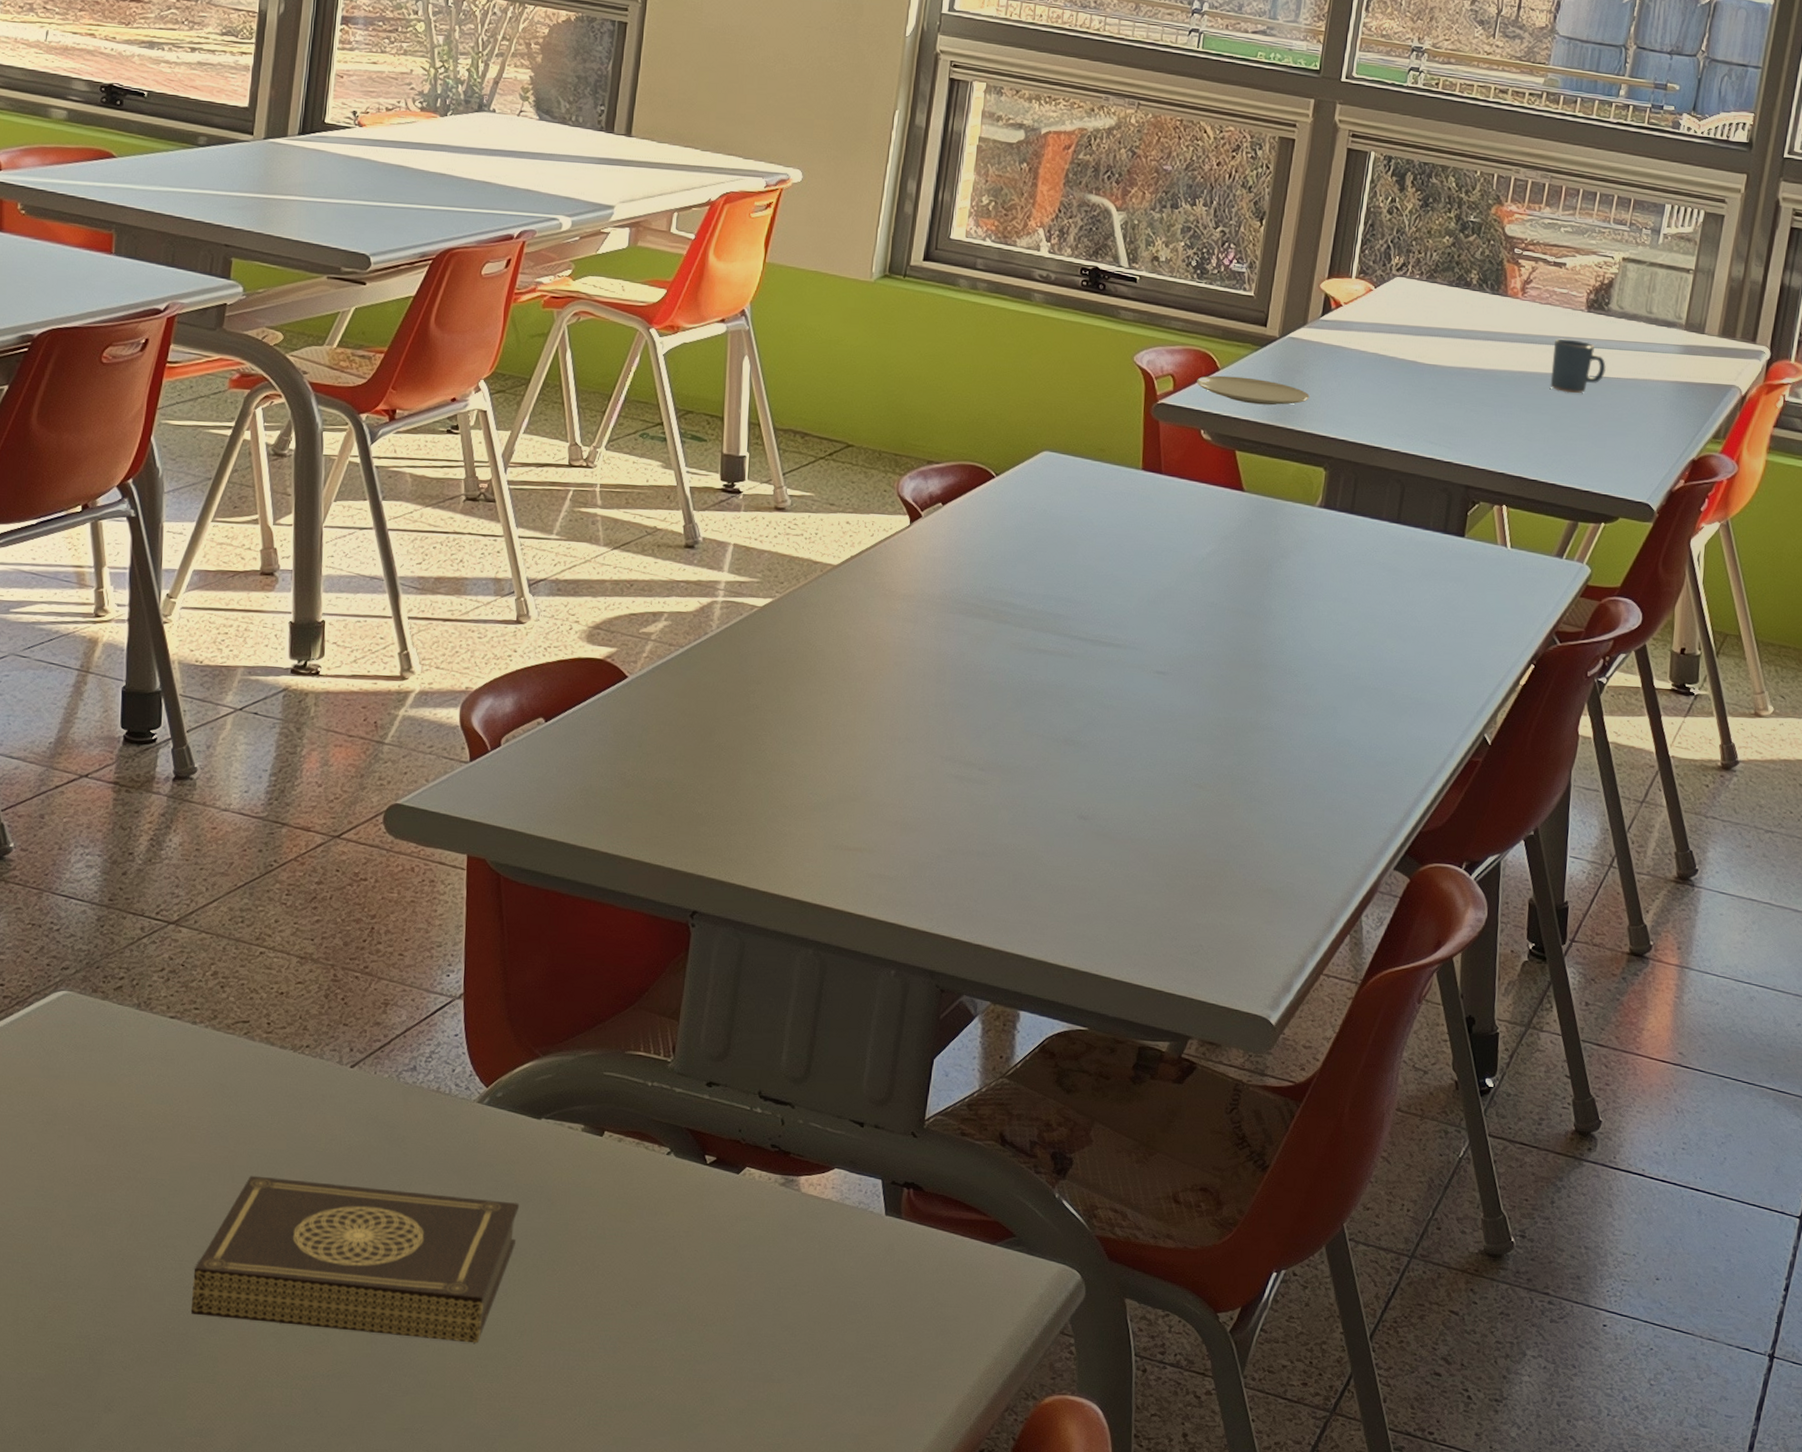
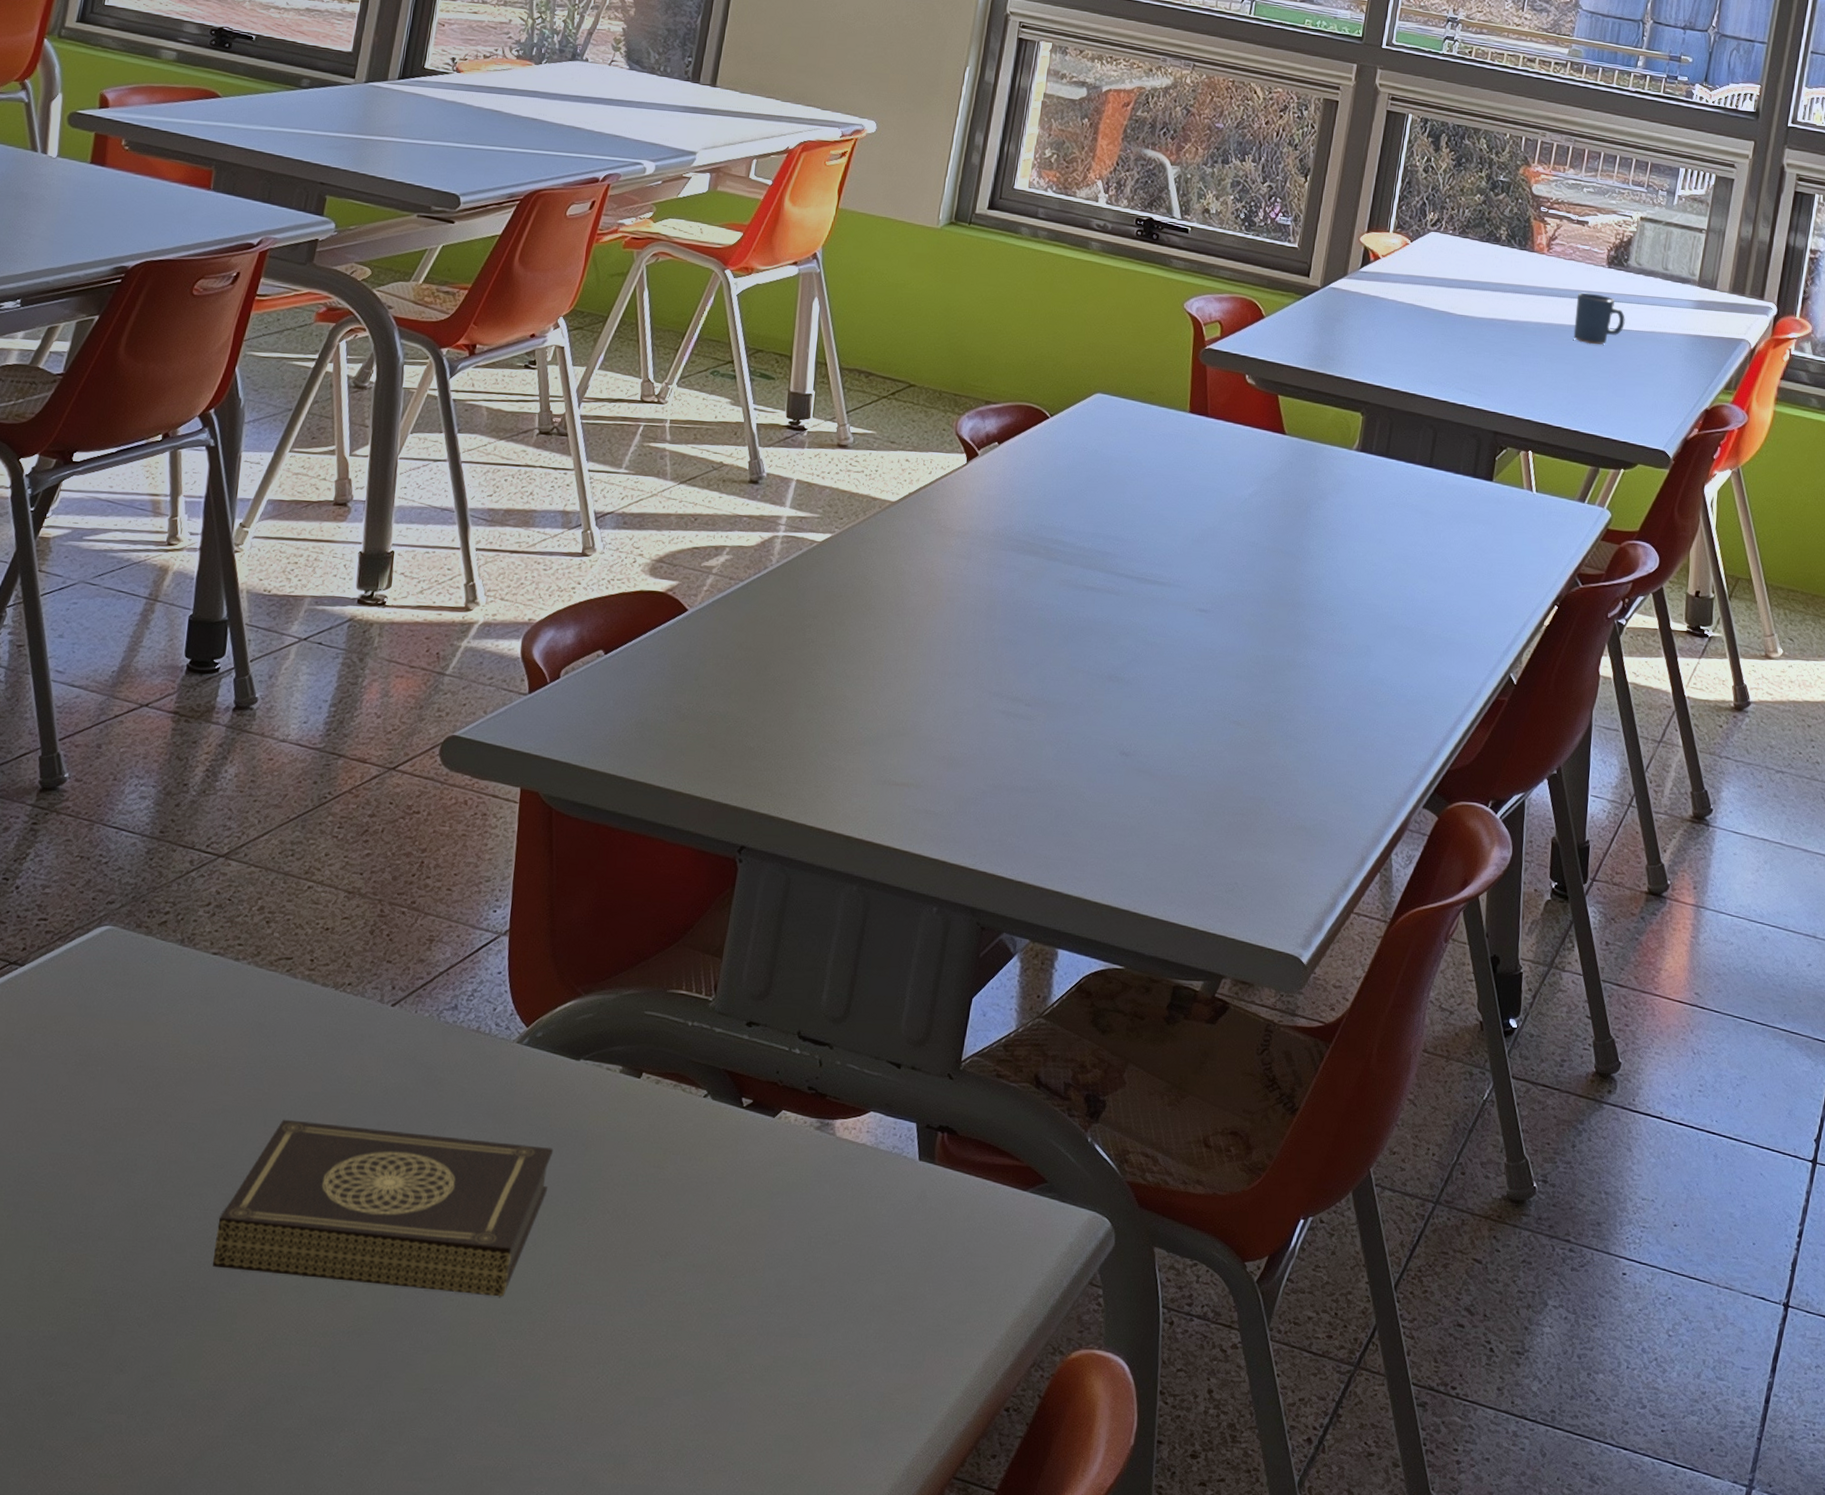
plate: present [1197,375,1310,406] -> none [1243,322,1349,352]

